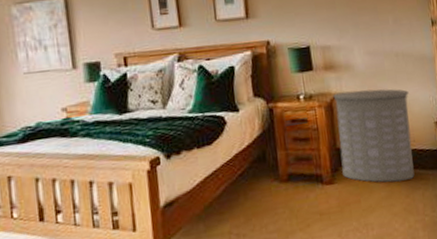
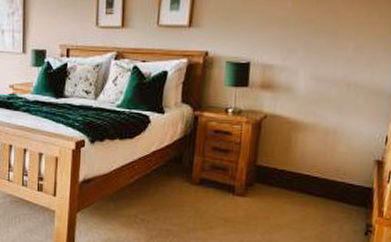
laundry hamper: present [333,89,415,183] -> none [257,113,352,210]

